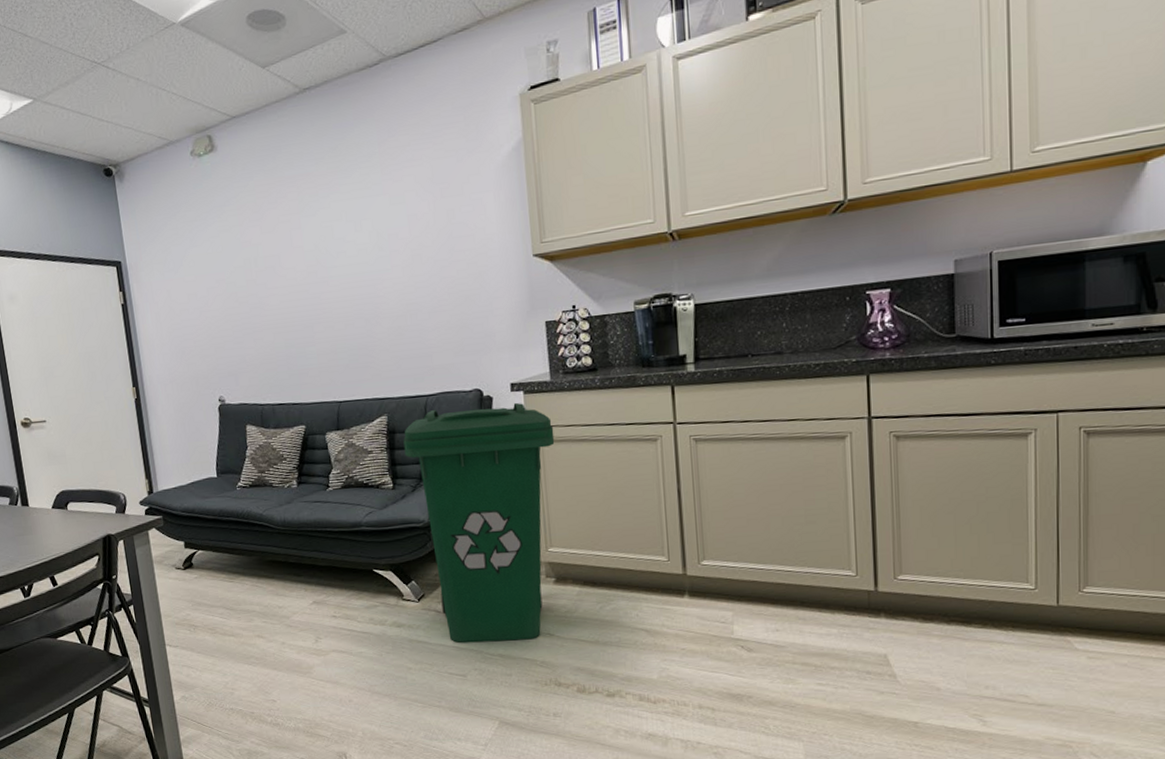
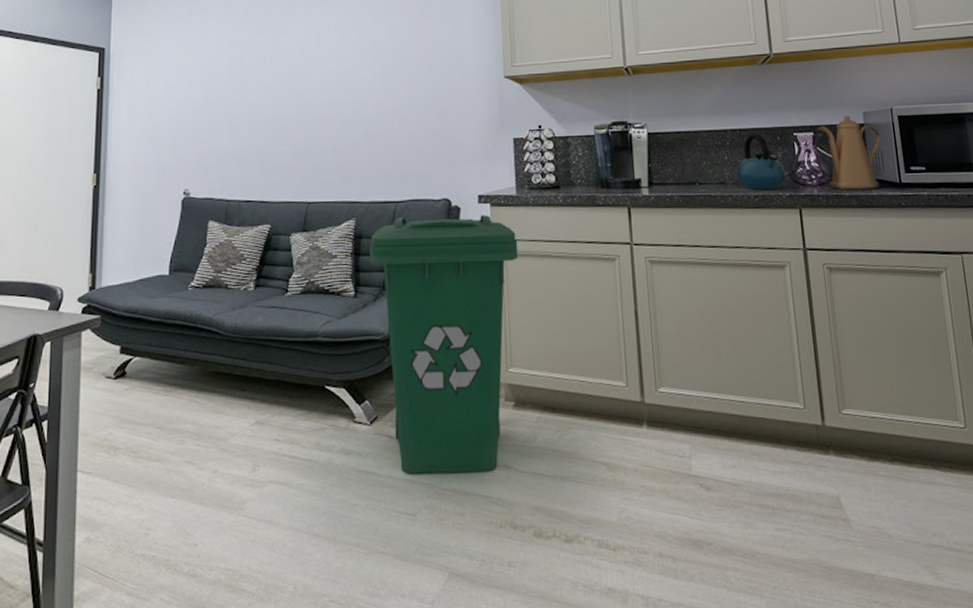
kettle: none [796,295,853,359] -> present [737,134,785,190]
coffee pot: none [895,265,975,352] -> present [817,115,881,190]

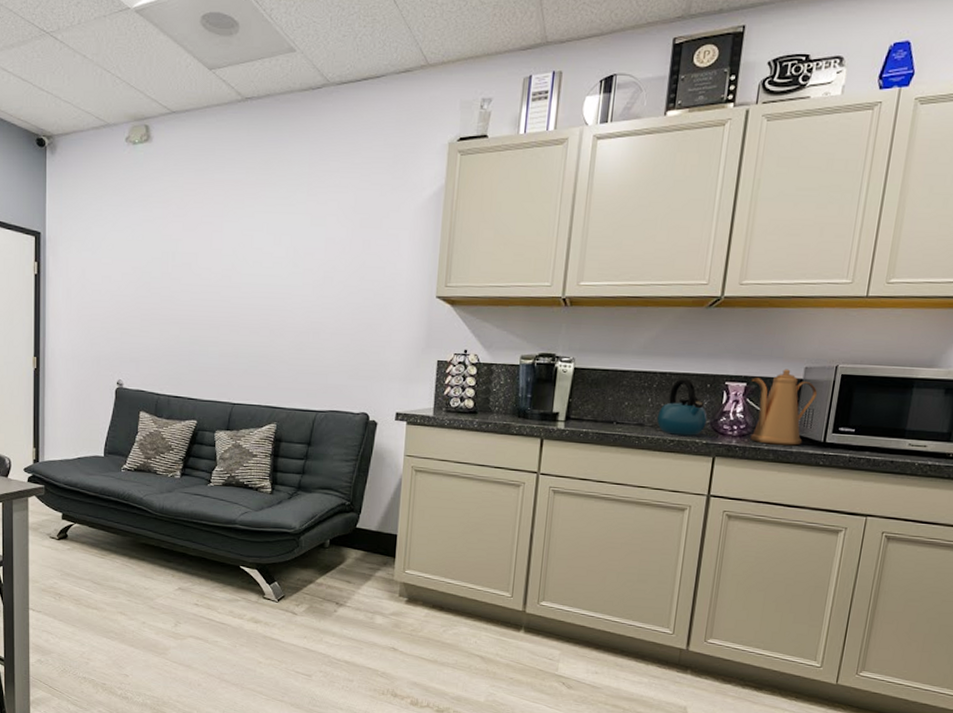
recycling bin: present [369,214,519,474] -> none [287,425,429,651]

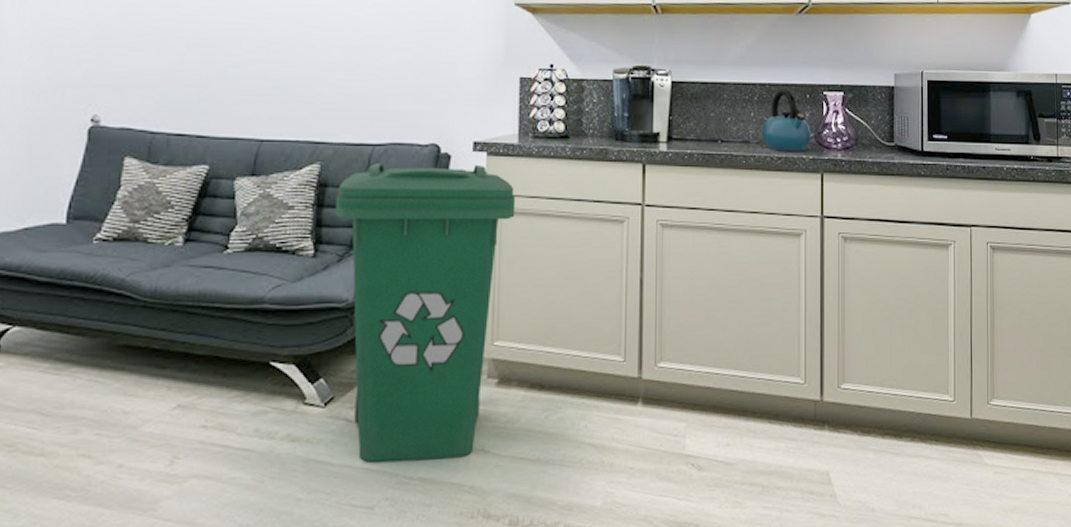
recycling bin: none [287,425,429,651] -> present [335,162,516,463]
coffee pot: present [750,369,818,446] -> none [847,76,909,156]

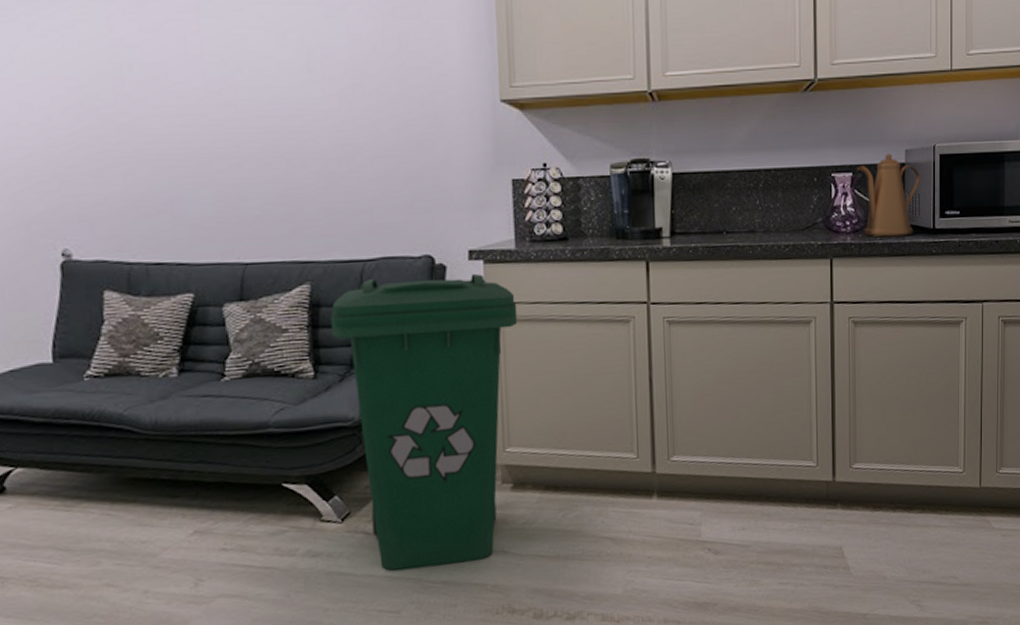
kettle: present [762,90,811,151] -> none [769,174,819,239]
coffee pot: none [847,76,909,156] -> present [856,153,921,238]

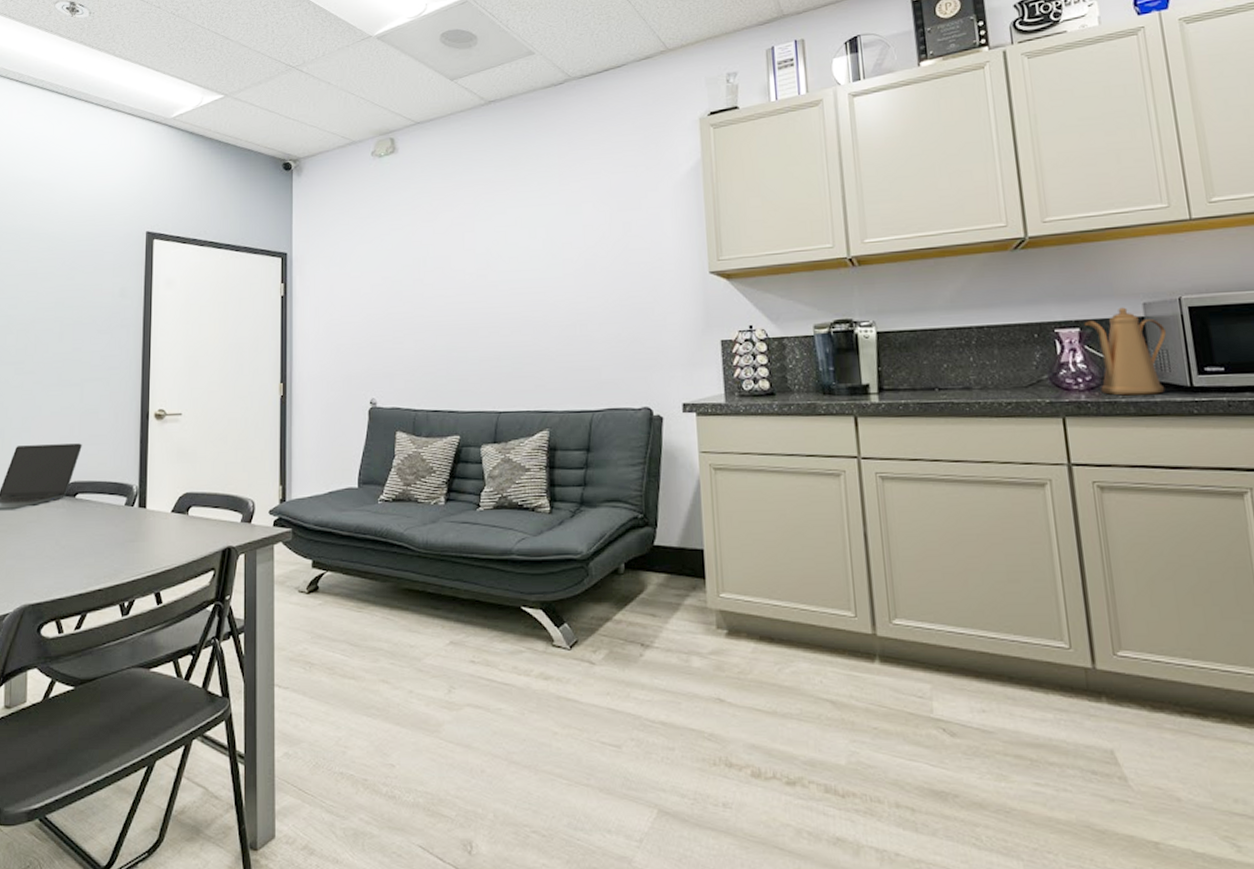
recycling bin: present [330,273,518,571] -> none [564,424,729,705]

